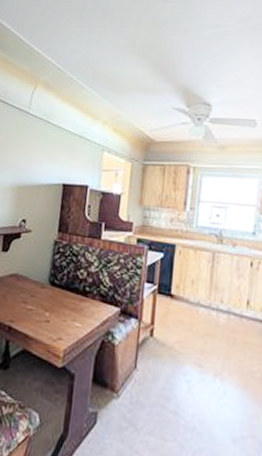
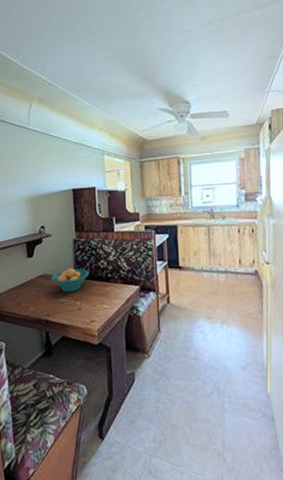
fruit bowl: none [23,271,65,300] -> present [52,268,89,292]

